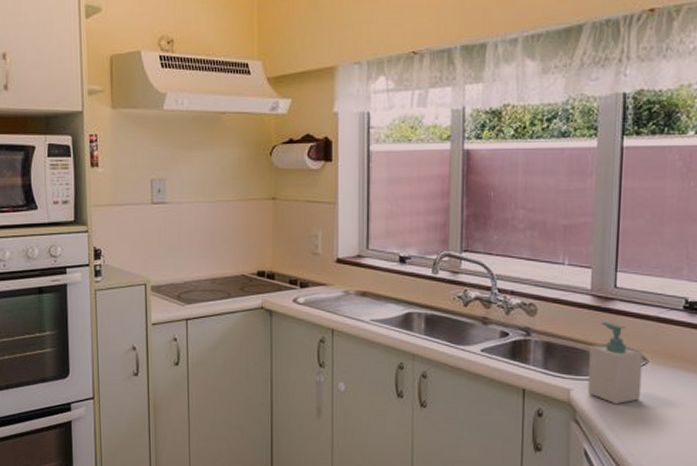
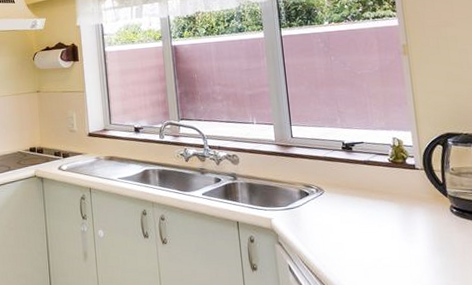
soap bottle: present [588,322,643,405] -> none [281,164,323,227]

